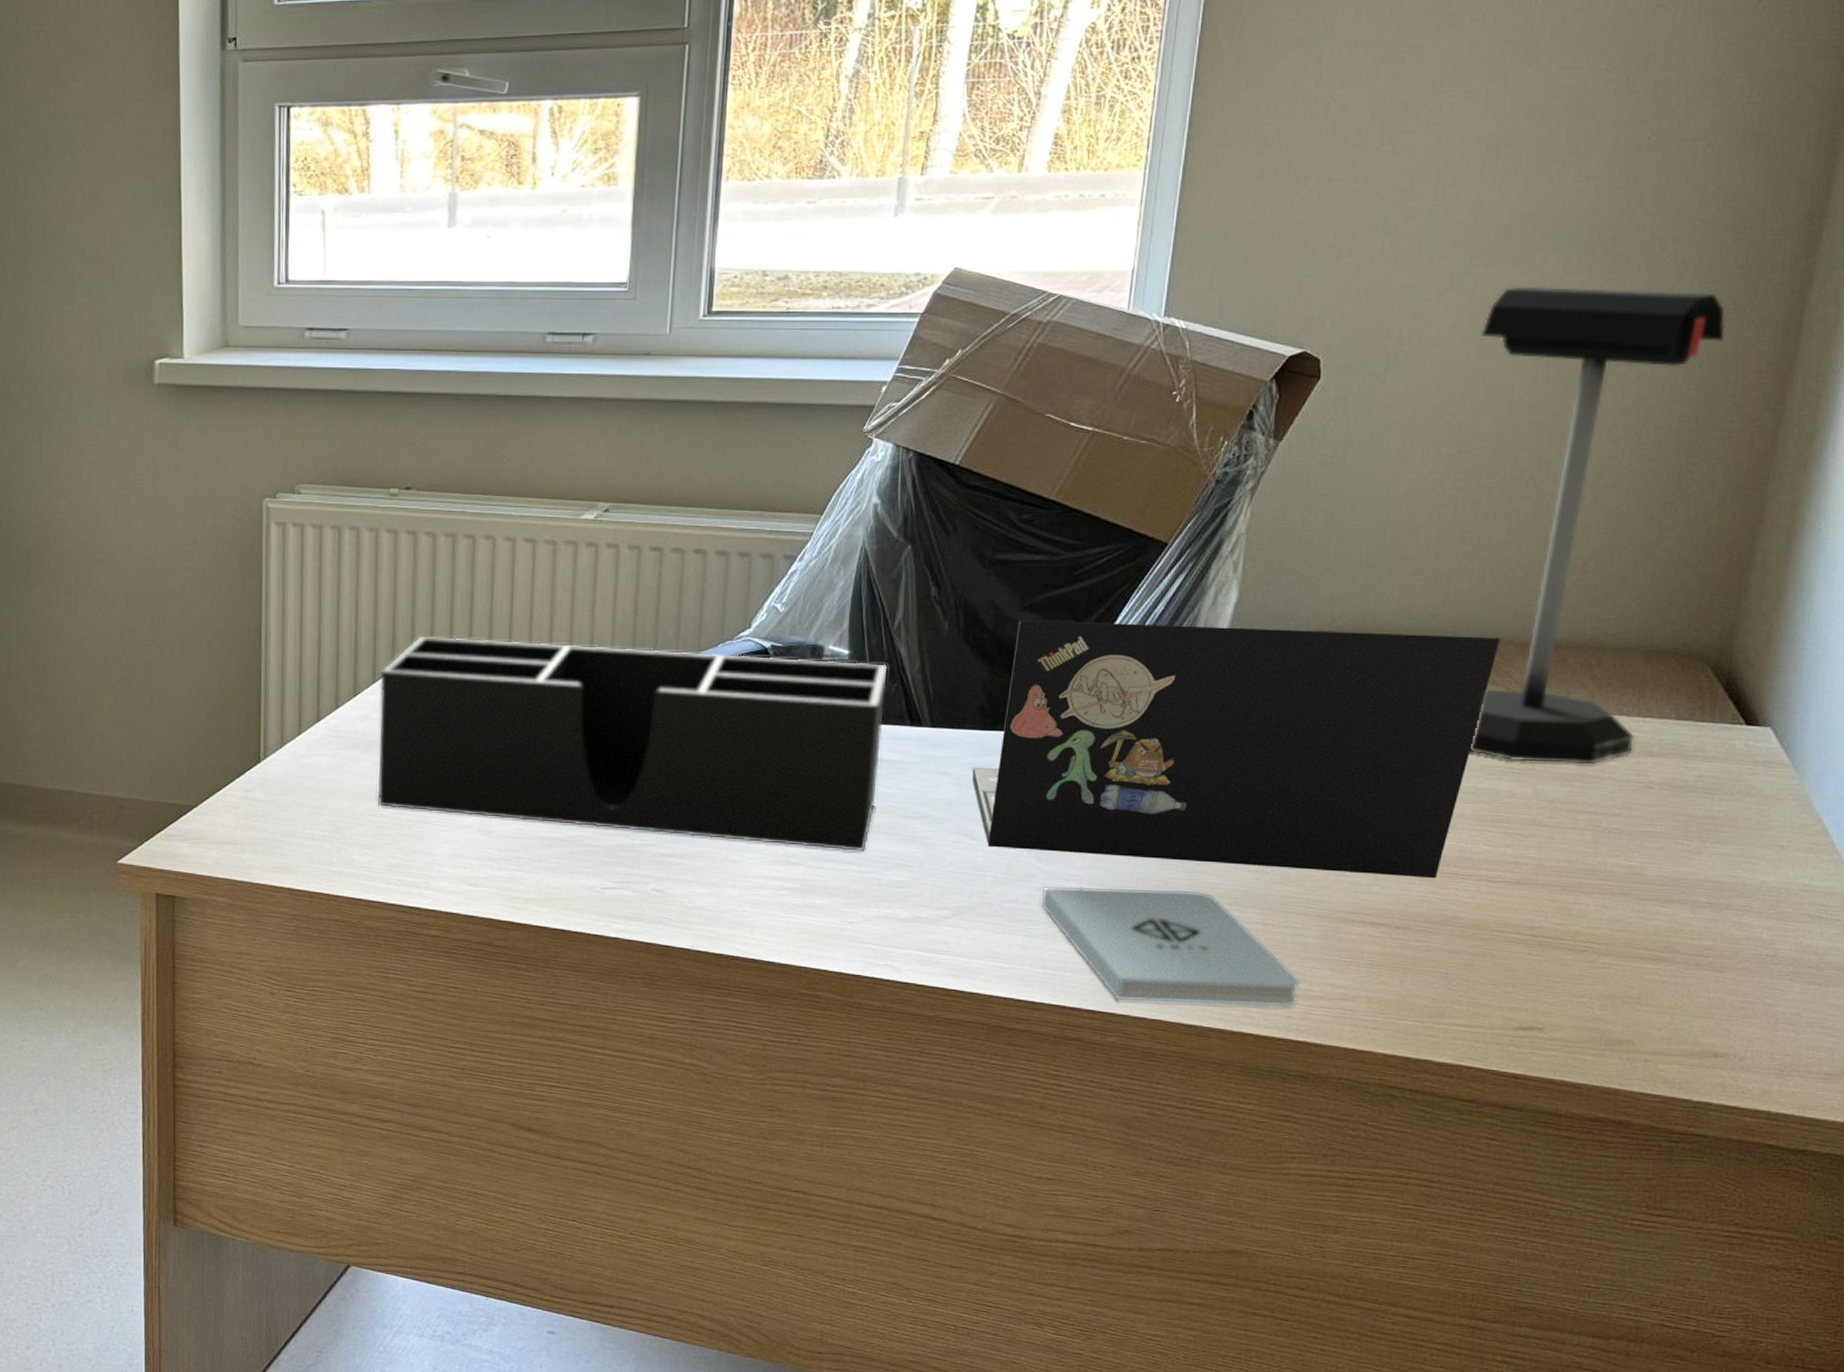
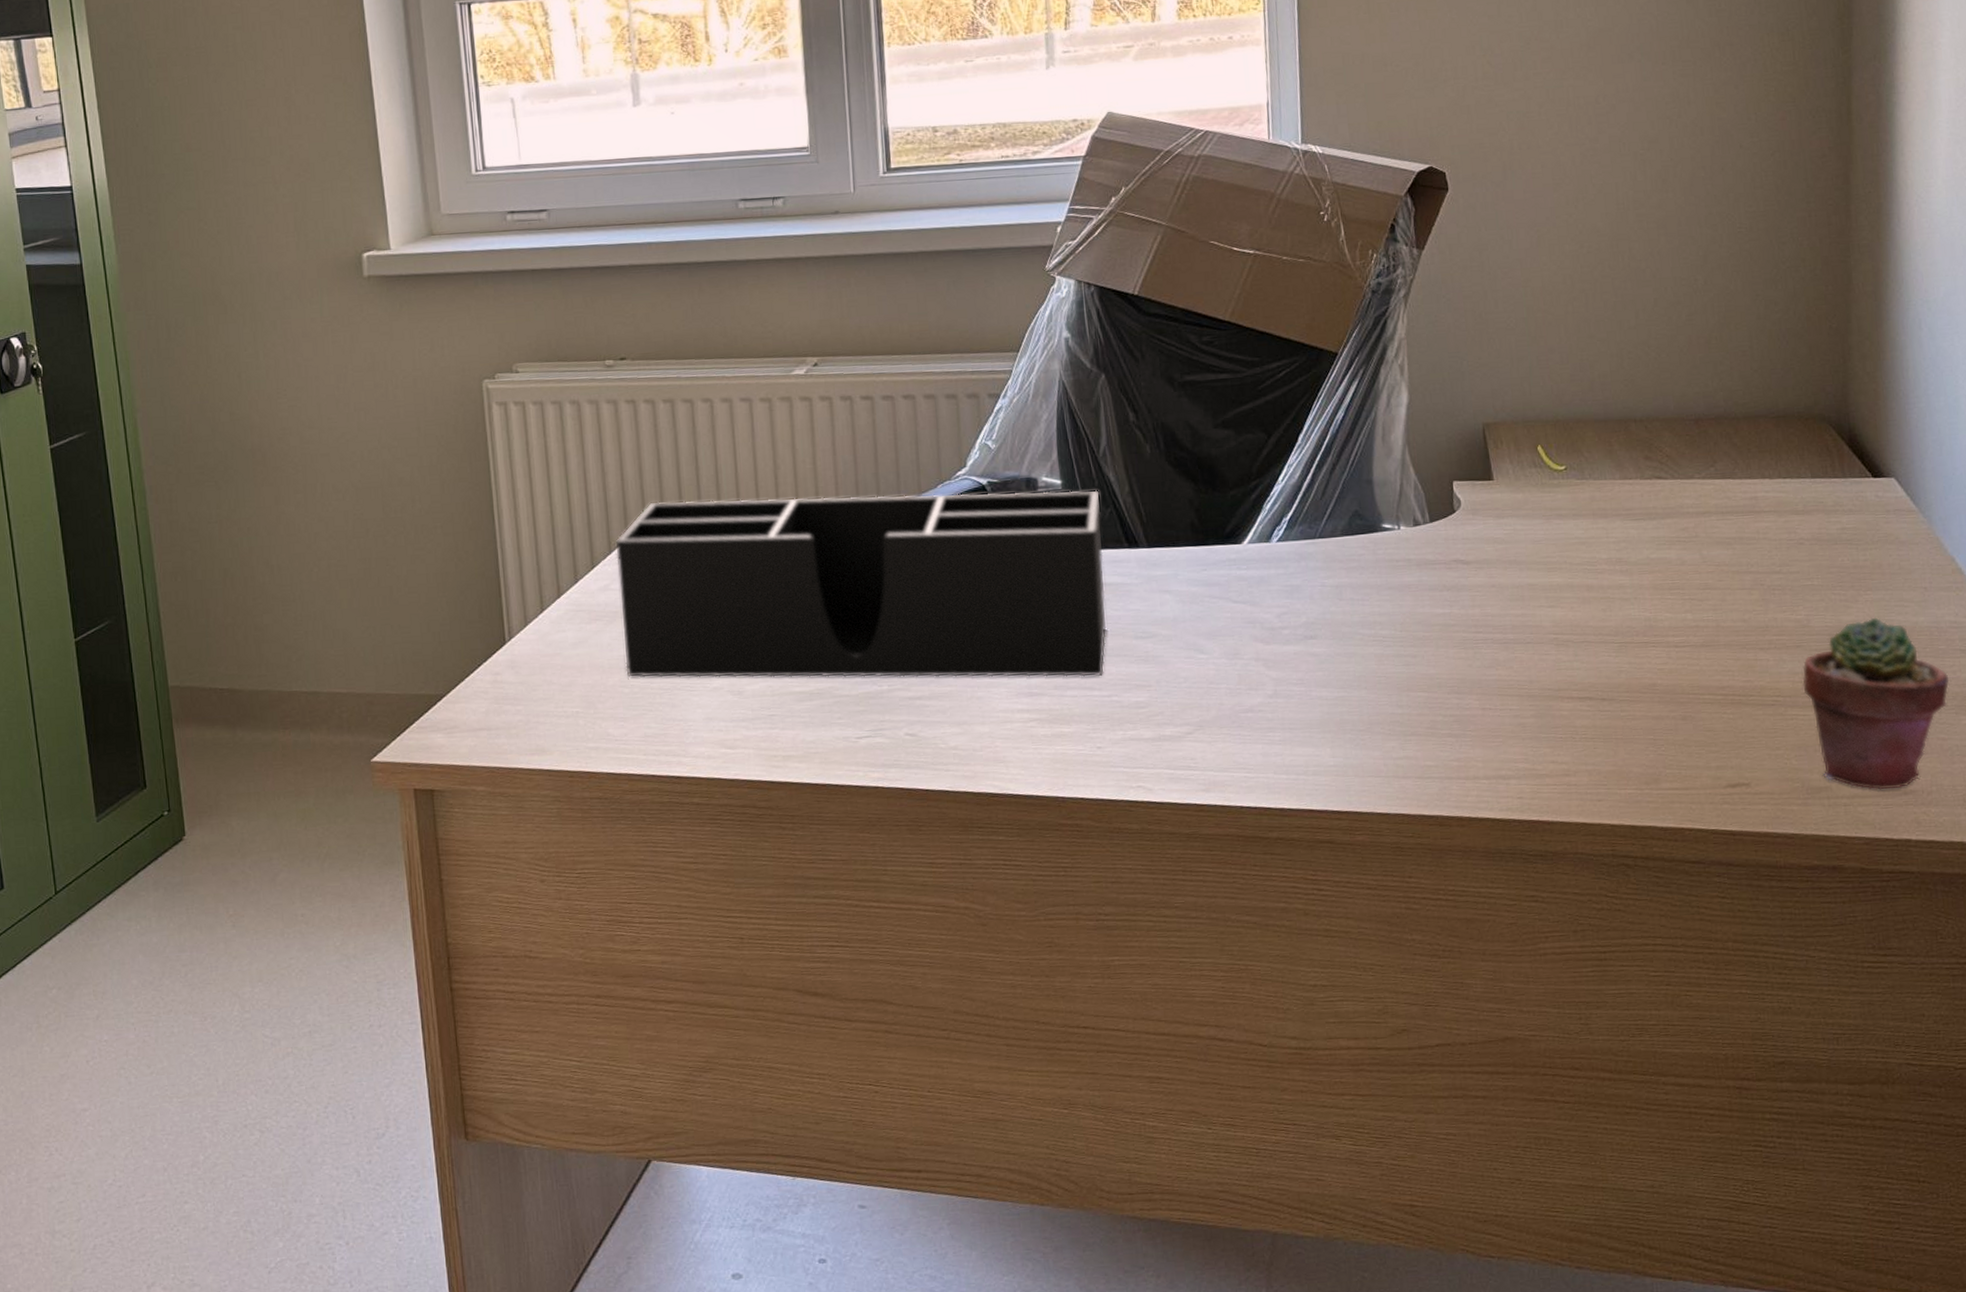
laptop: present [972,620,1501,879] -> none [1191,416,1647,660]
notepad: present [1041,886,1300,1007] -> none [1274,682,1525,798]
desk lamp: present [1469,286,1725,765] -> none [1581,89,1788,530]
potted succulent: none [1622,872,1790,1051] -> present [1802,617,1950,790]

